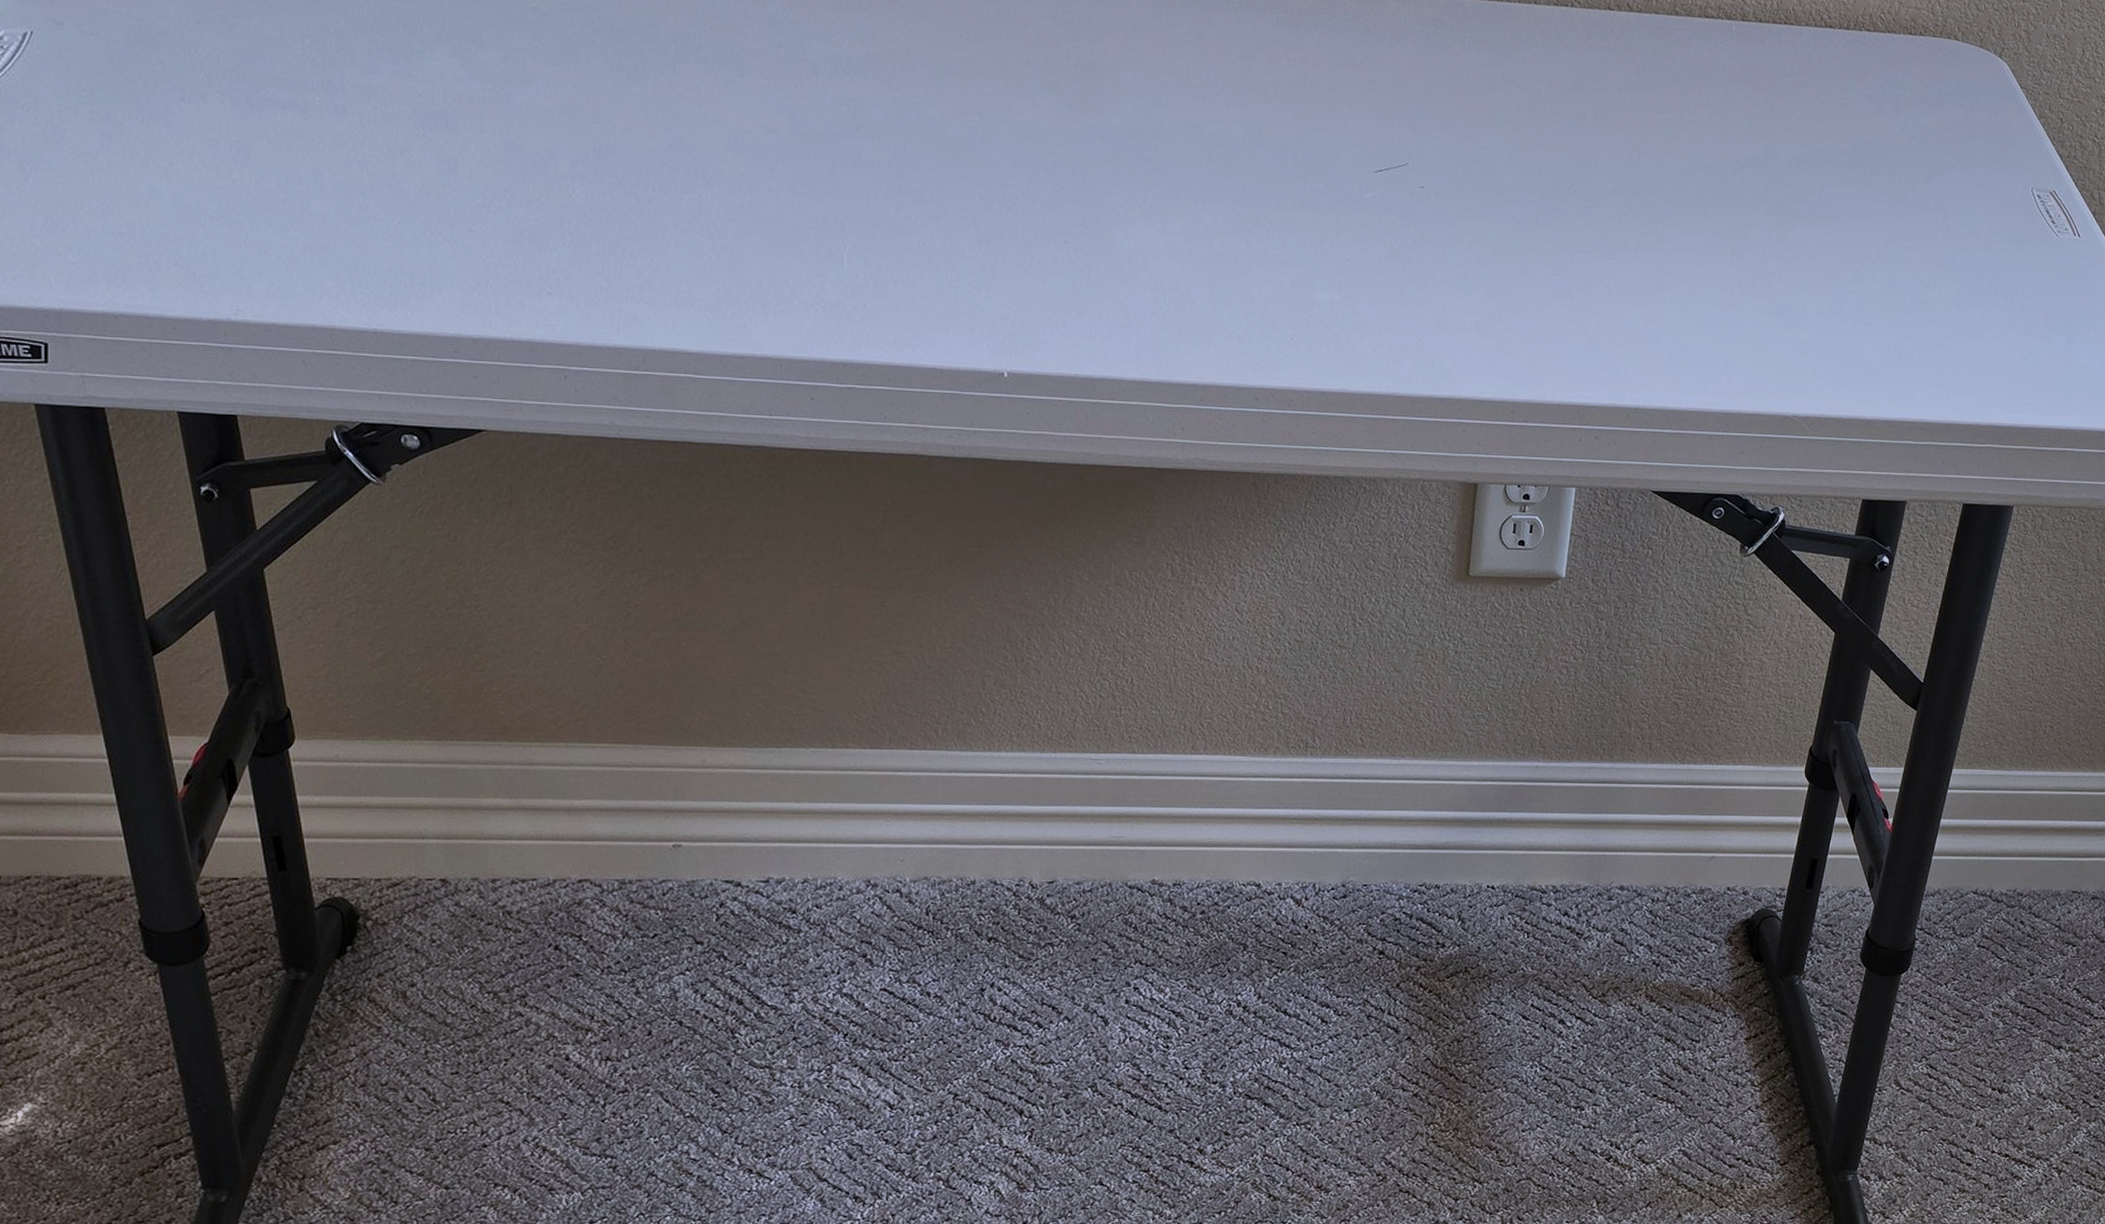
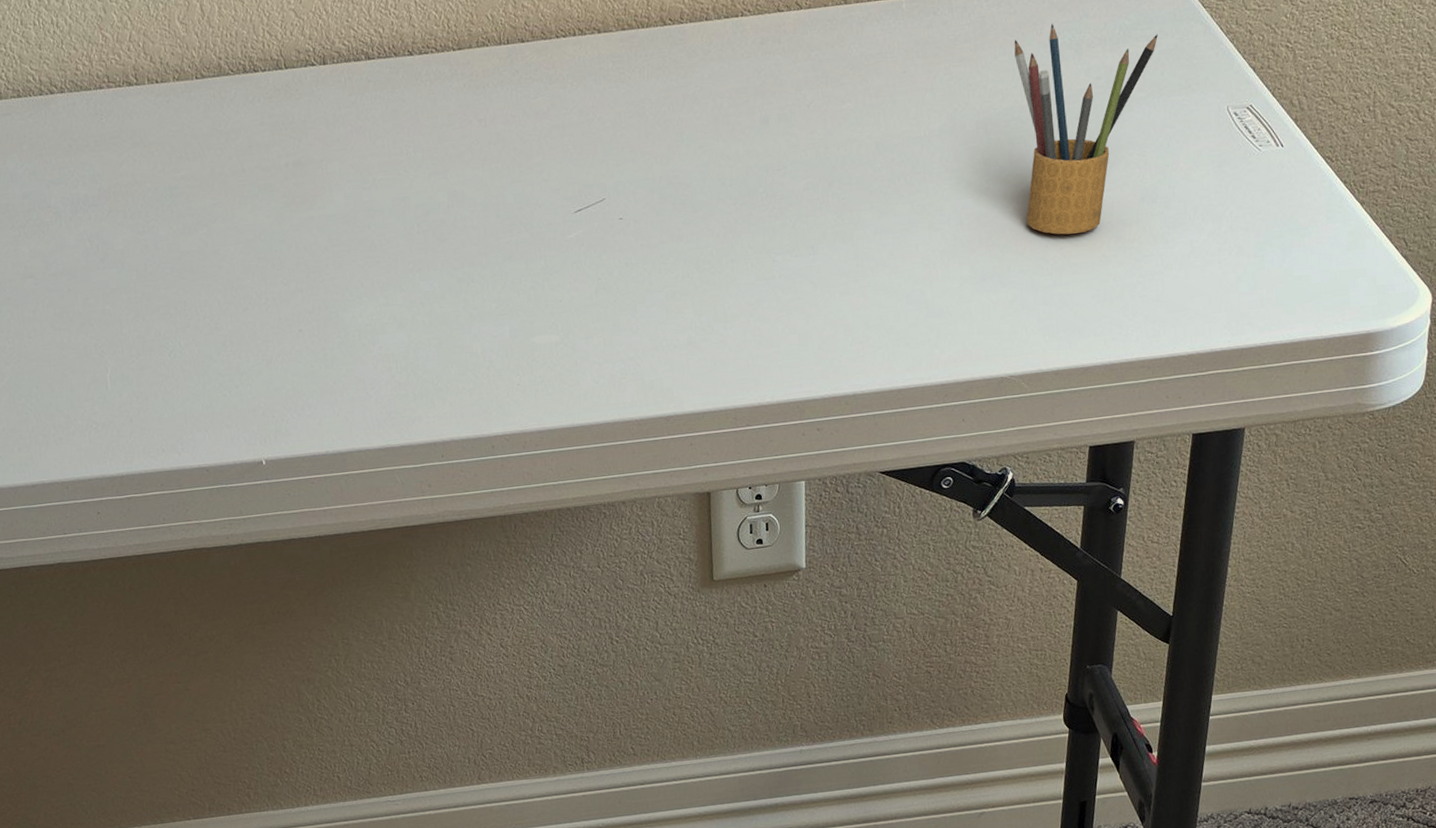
pencil box: none [1827,74,1974,286] -> present [1014,23,1158,235]

